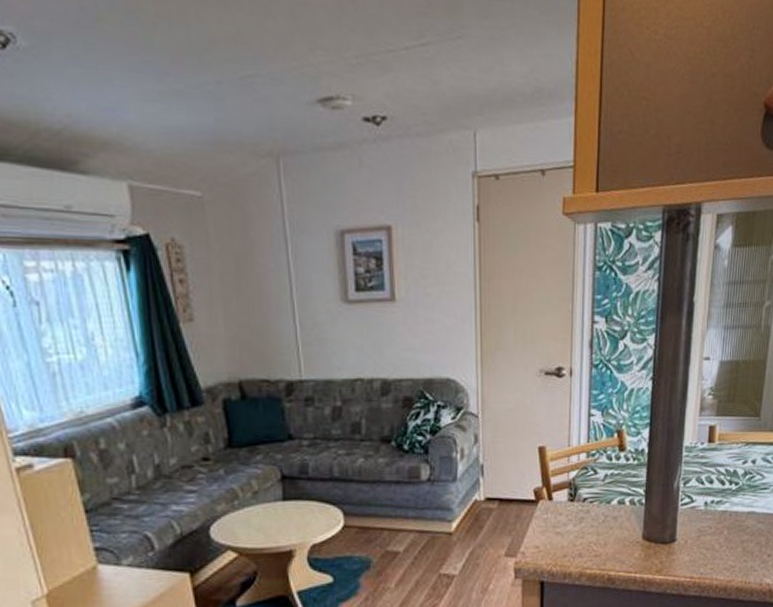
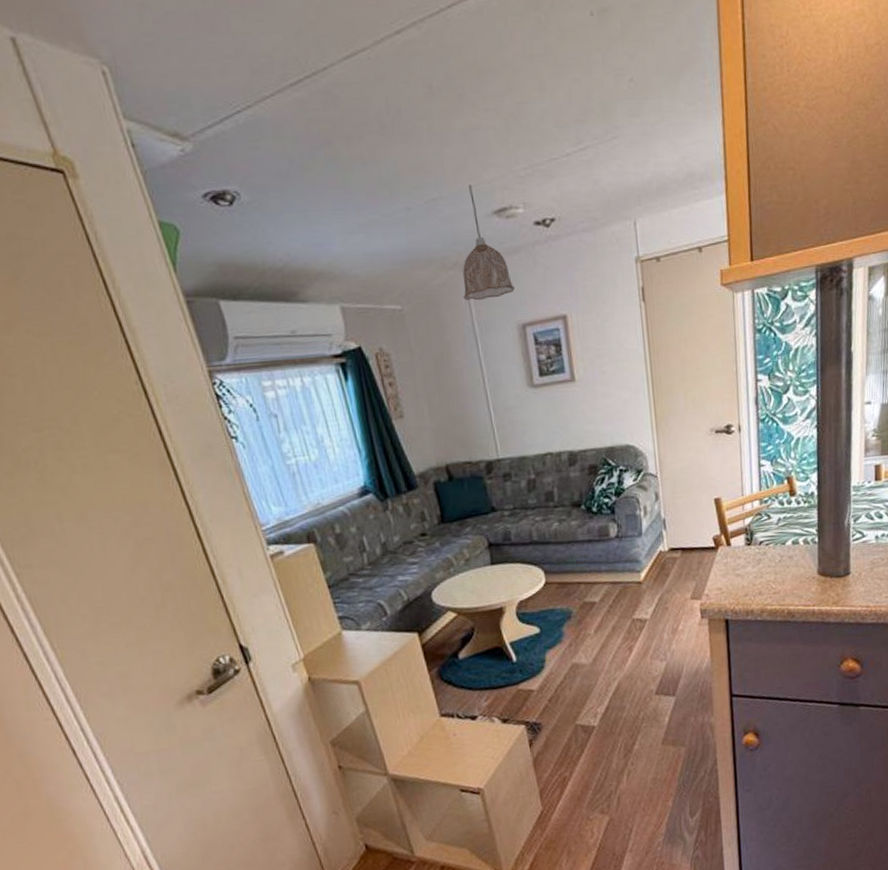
pendant lamp: none [275,65,335,198] -> present [463,184,515,301]

